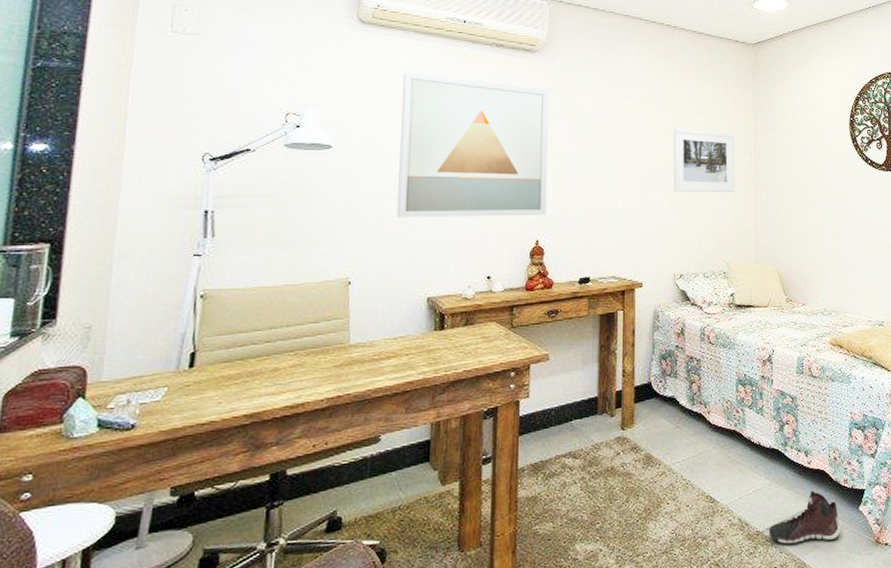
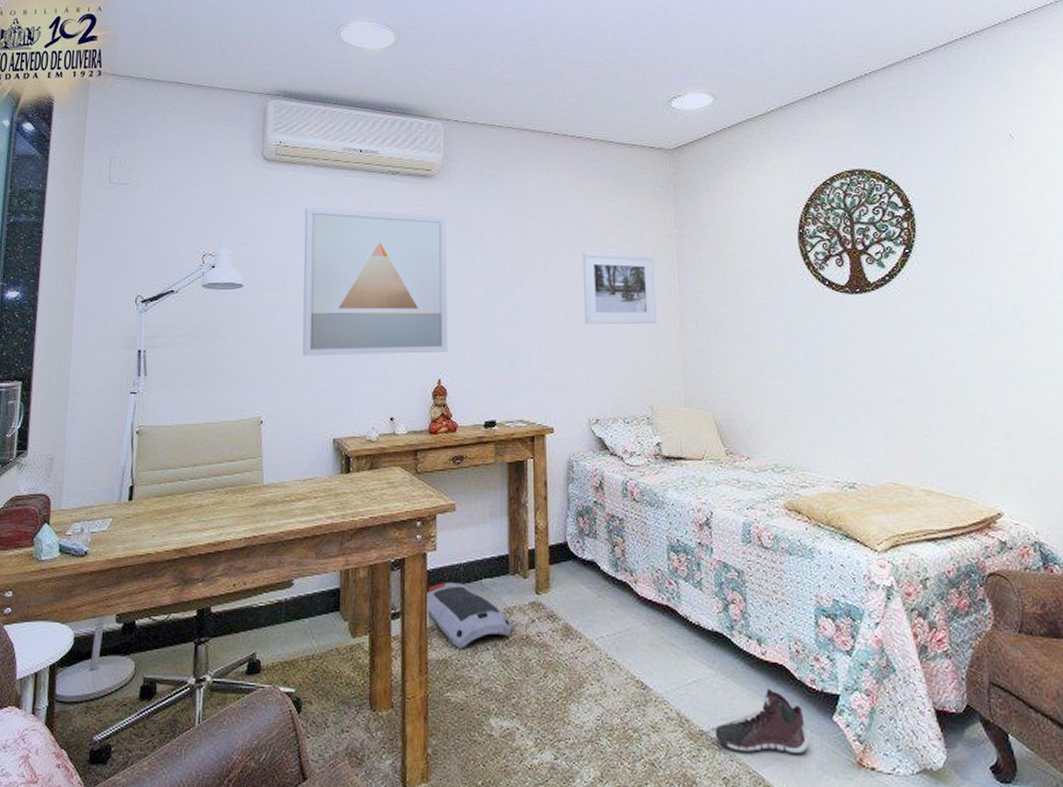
air purifier: none [517,425,598,485] -> present [425,583,512,649]

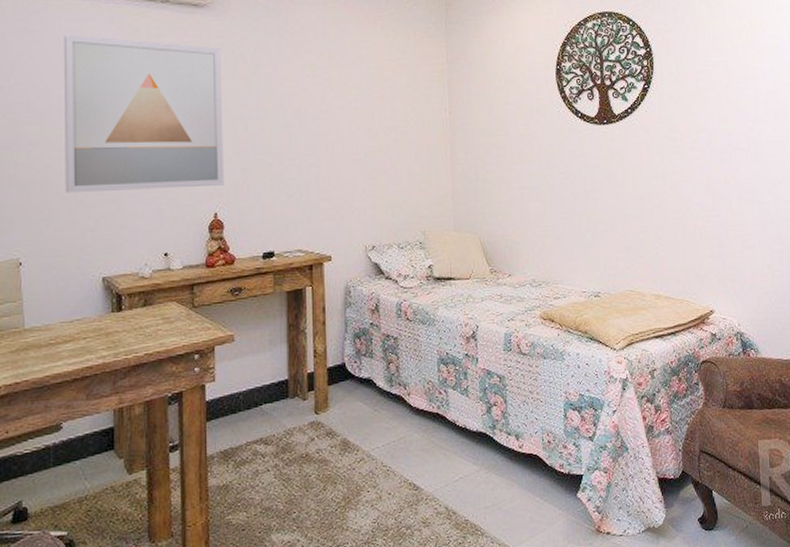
air purifier: present [425,583,512,649] -> none [205,410,292,473]
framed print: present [582,252,657,324] -> none [358,85,430,155]
sneaker: present [715,689,810,755] -> none [478,477,558,534]

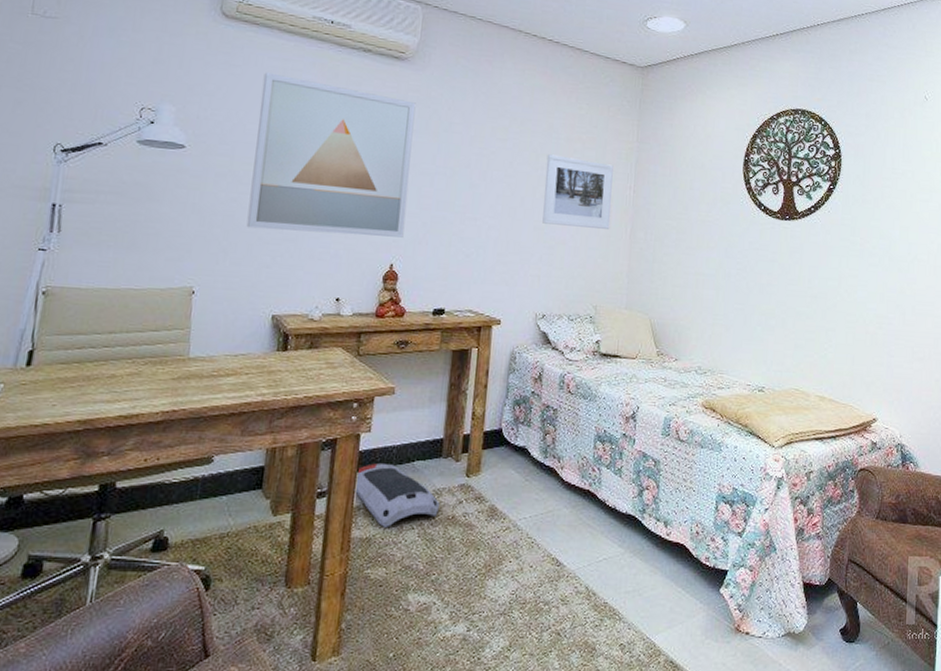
air purifier: none [205,410,292,473] -> present [353,463,439,527]
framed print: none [358,85,430,155] -> present [542,154,614,229]

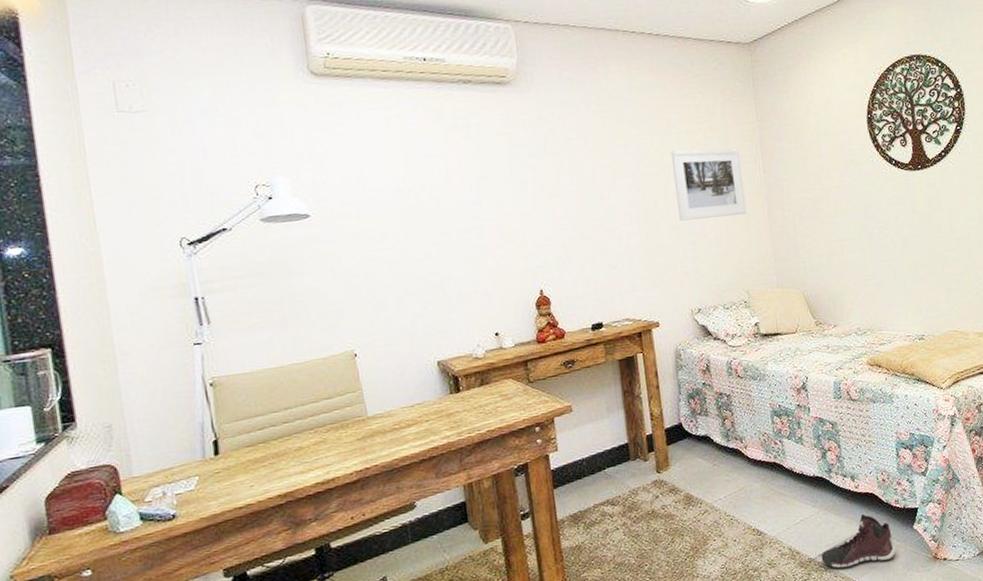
wall art: present [246,72,416,238] -> none [369,124,547,283]
air purifier: present [353,463,439,527] -> none [552,475,638,534]
sneaker: none [617,566,698,623] -> present [821,514,897,569]

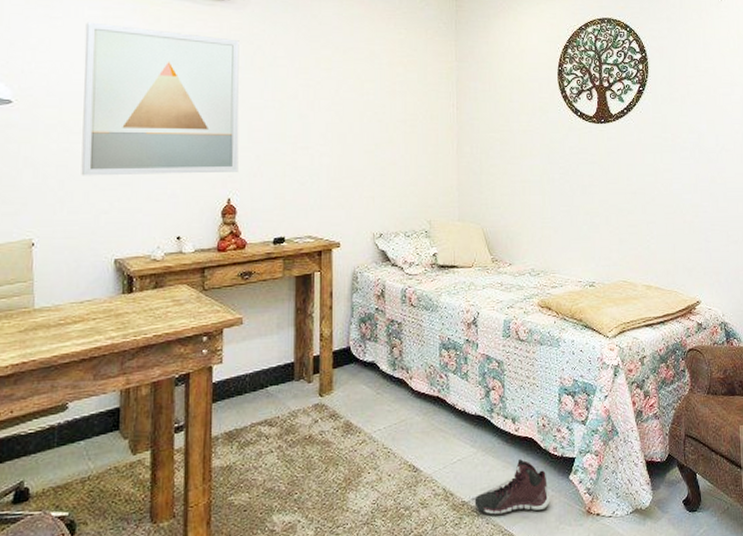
wall art: none [369,124,547,283] -> present [81,22,240,176]
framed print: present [670,149,747,221] -> none [371,80,437,147]

